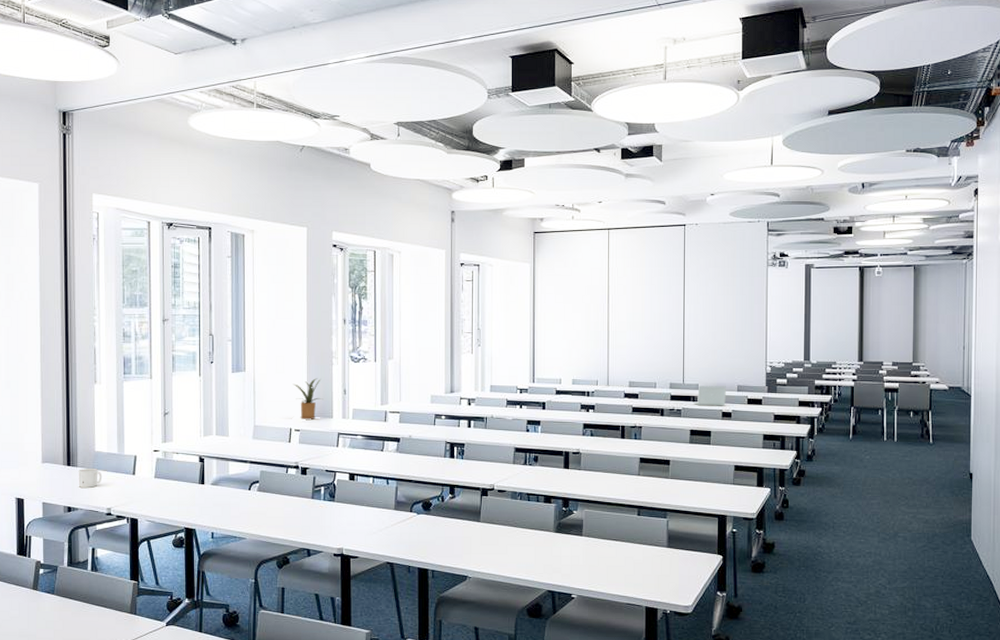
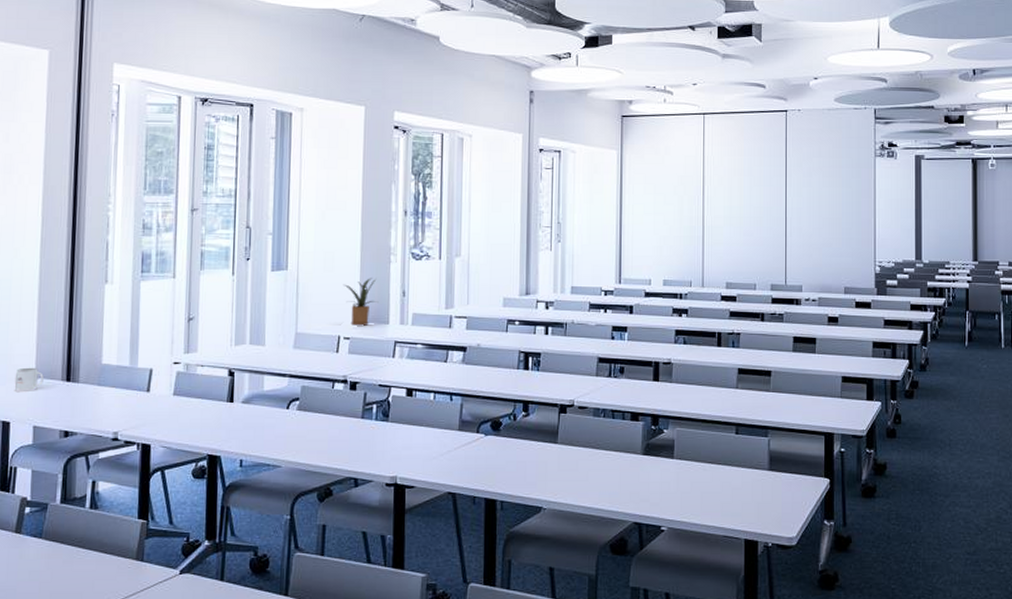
mug: none [25,454,49,475] -> present [14,367,44,393]
mug: present [78,468,103,489] -> none [79,383,110,409]
laptop: present [693,386,726,406] -> none [796,287,832,310]

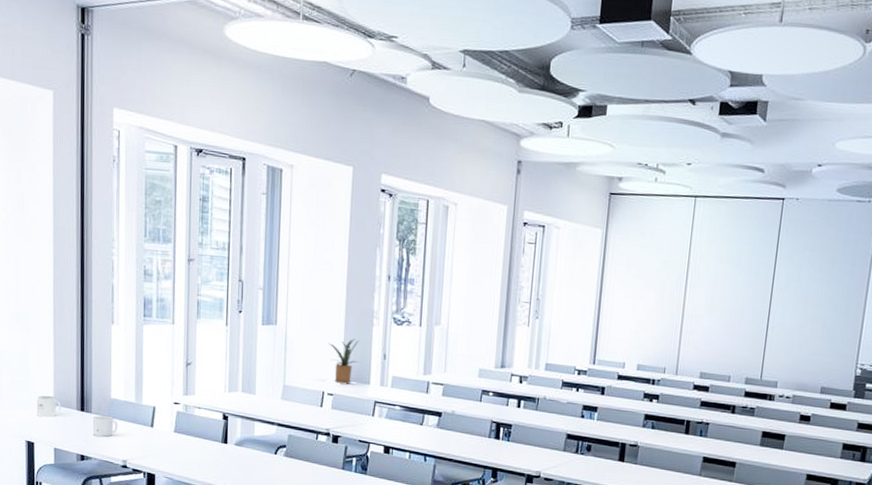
mug: none [79,383,110,409] -> present [92,415,118,438]

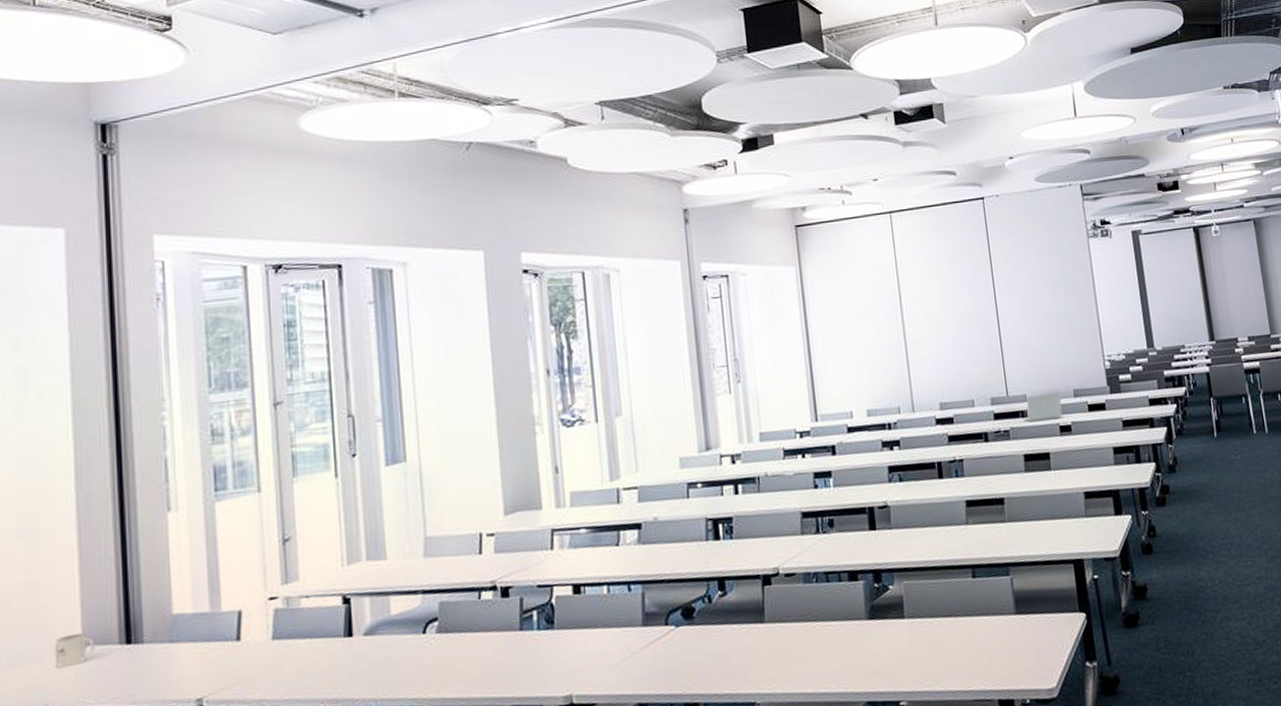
mug: present [92,415,118,438] -> none [145,640,187,676]
house plant: present [328,339,361,384] -> none [478,456,526,518]
laptop: none [769,383,808,409] -> present [1022,392,1063,422]

